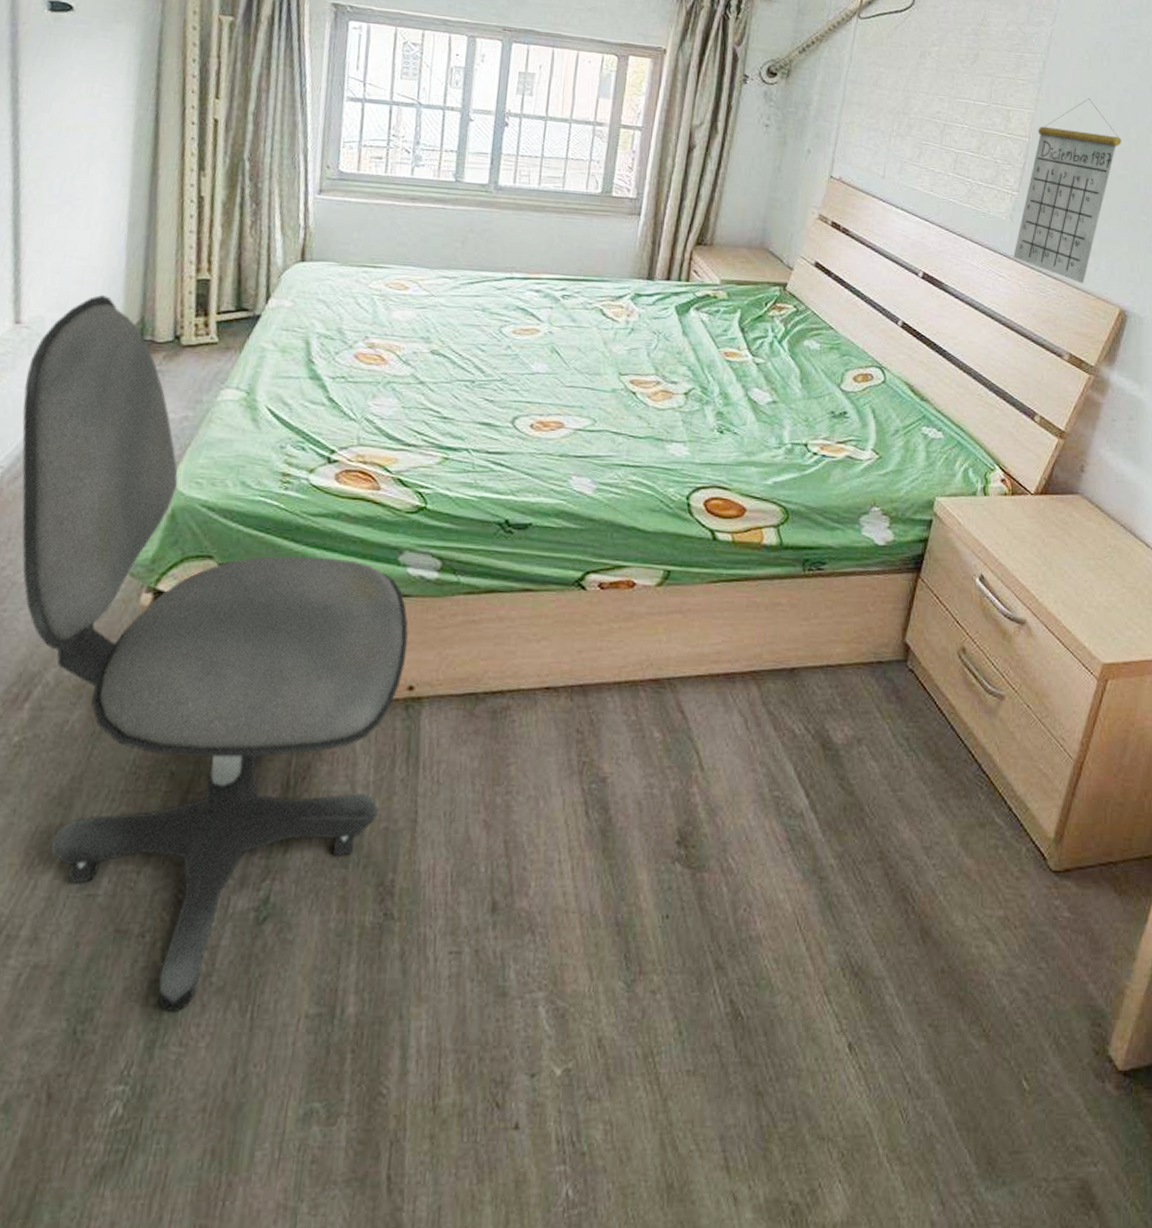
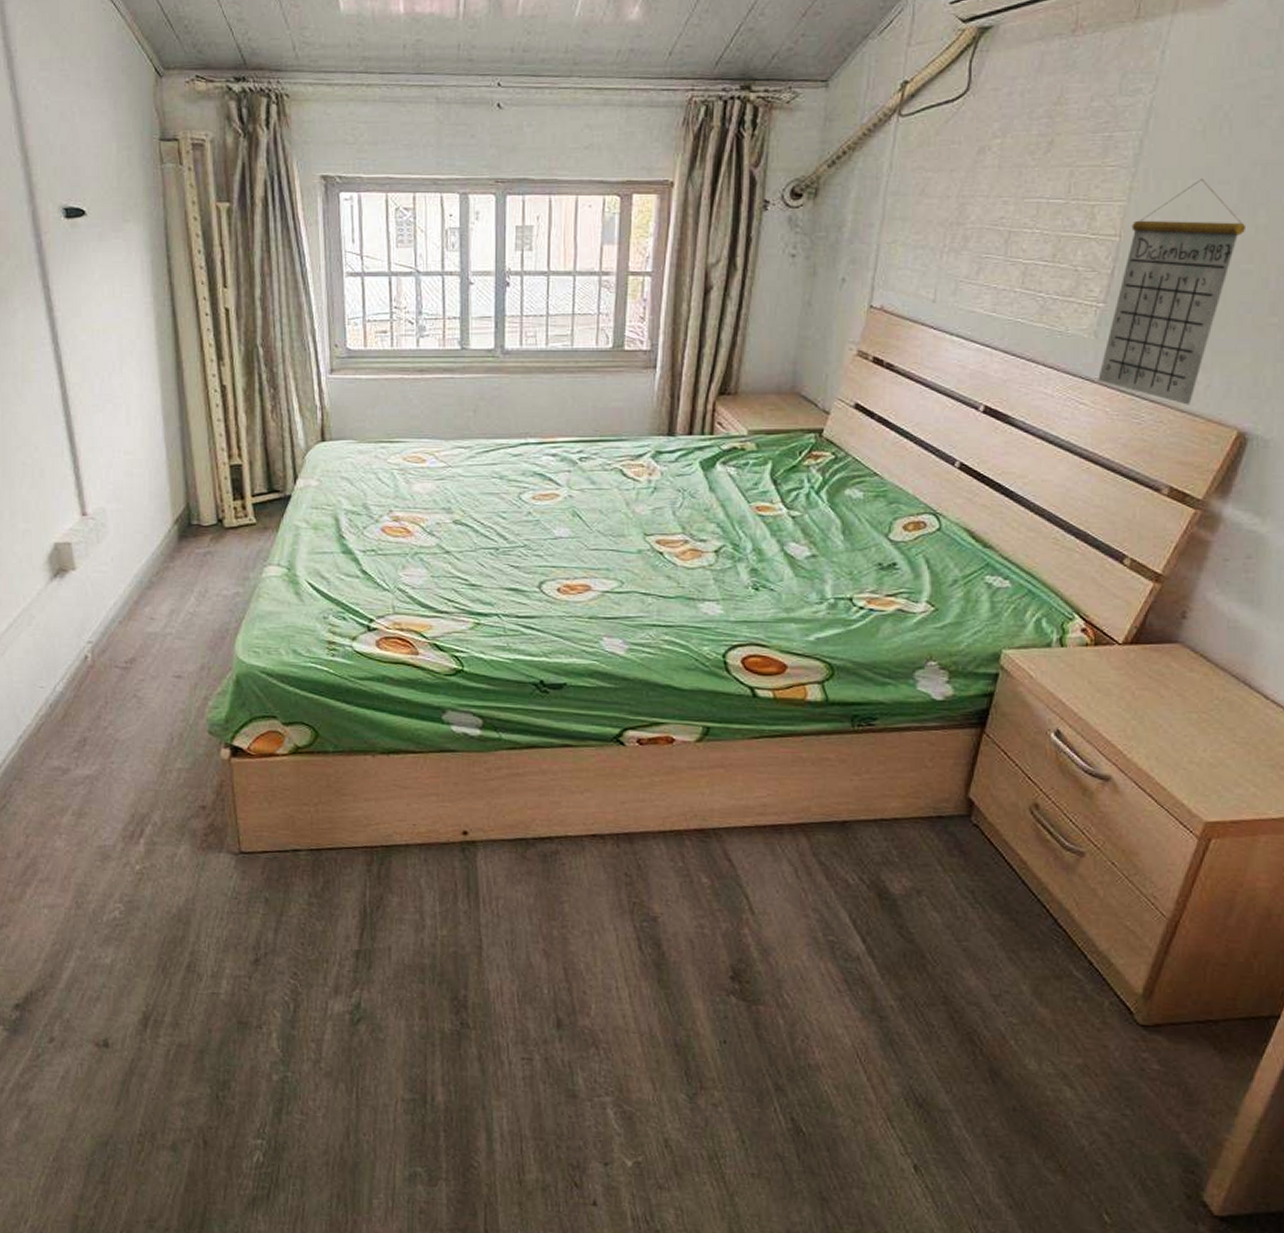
office chair: present [22,295,409,1011] -> none [99,486,459,1088]

